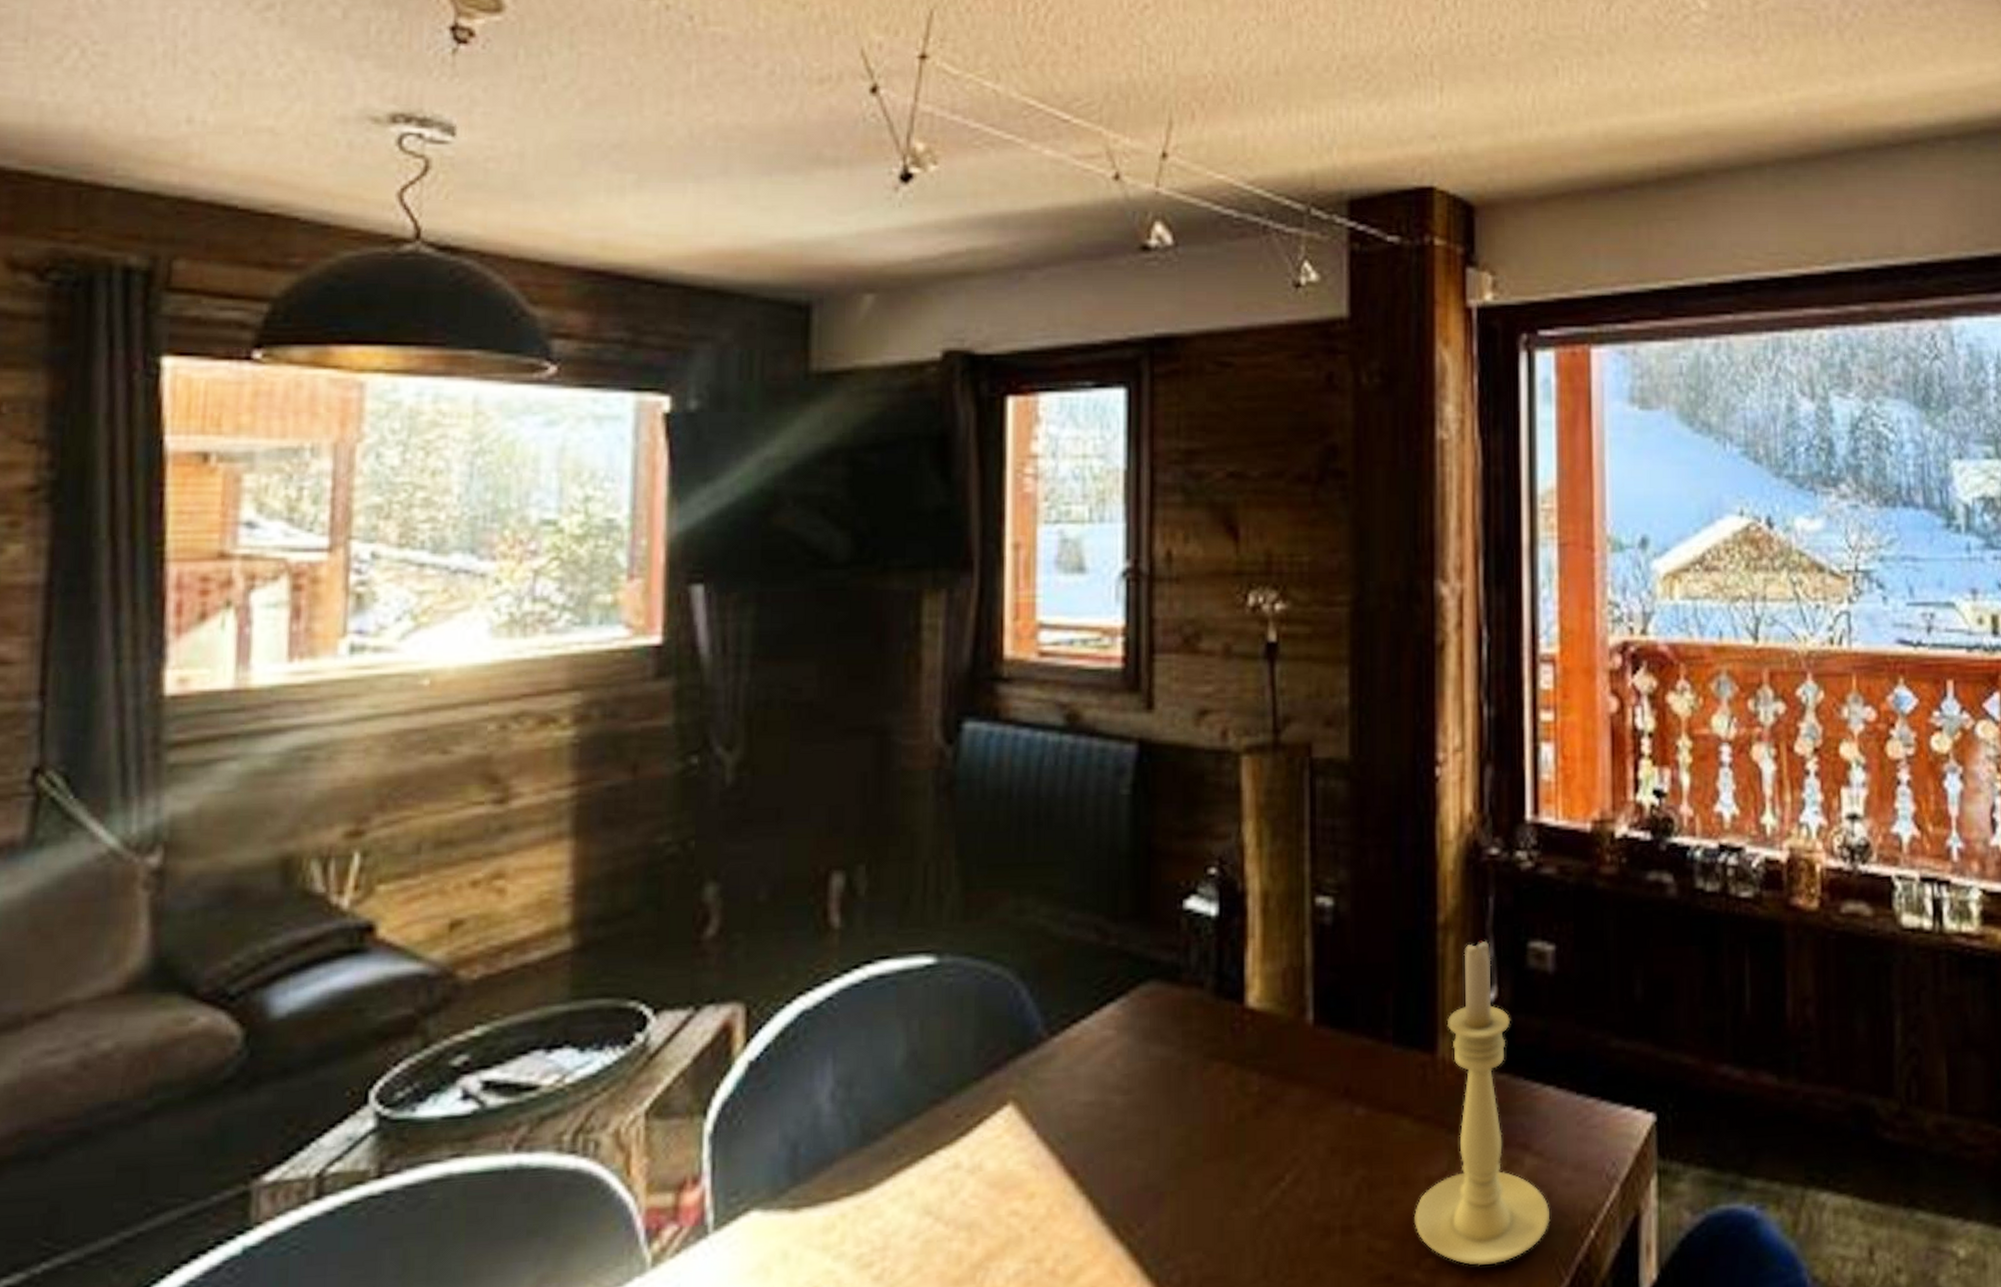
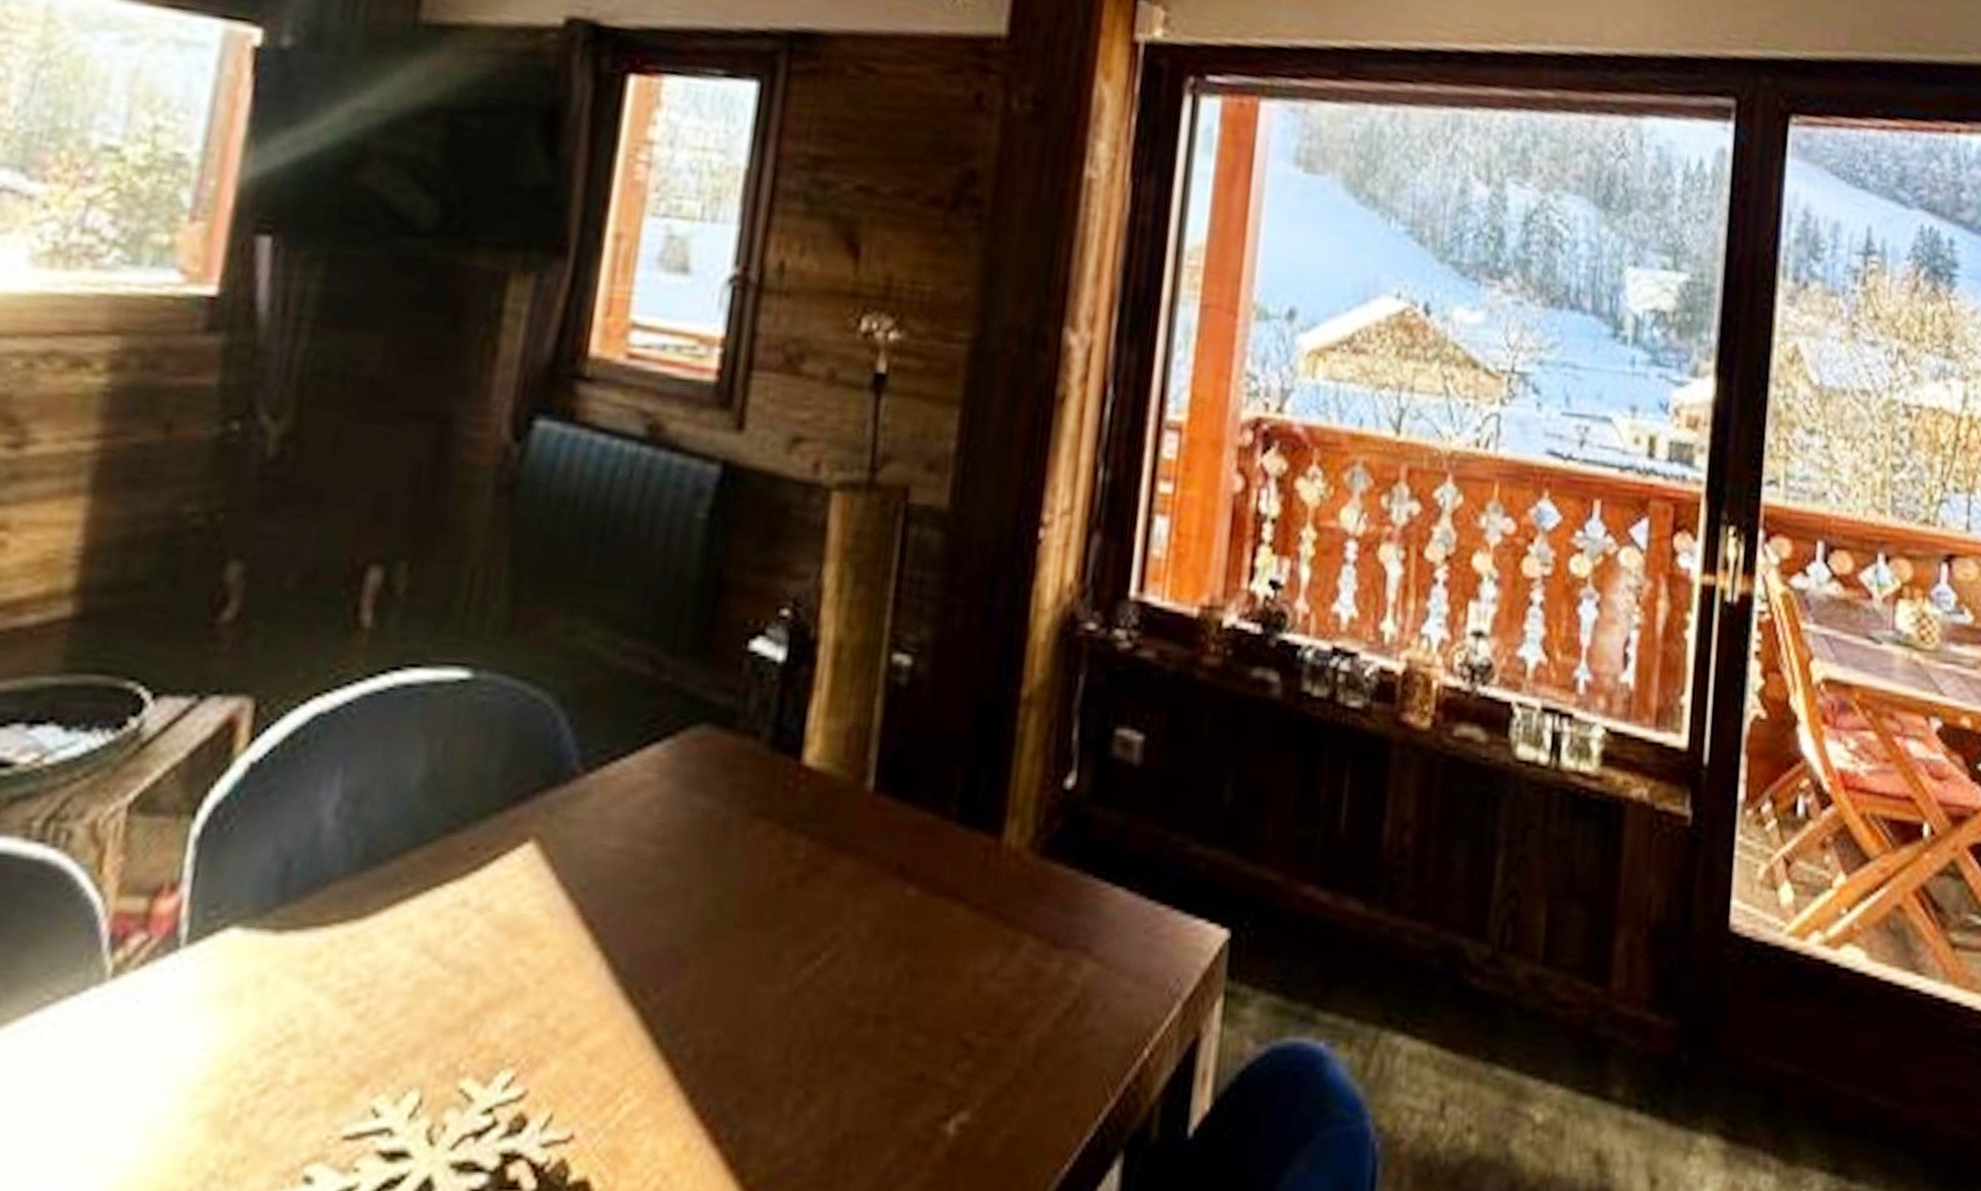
candle holder: present [1414,940,1551,1267] -> none [955,721,1104,1076]

